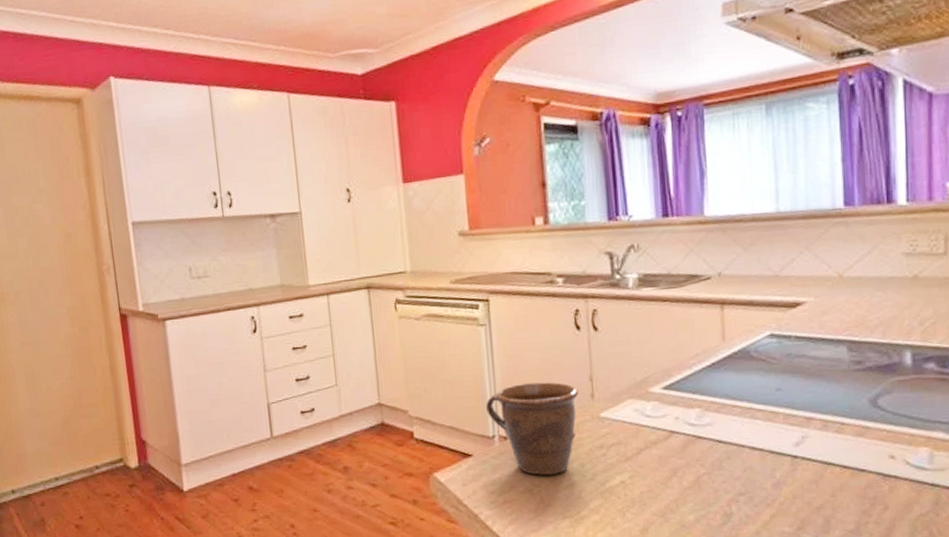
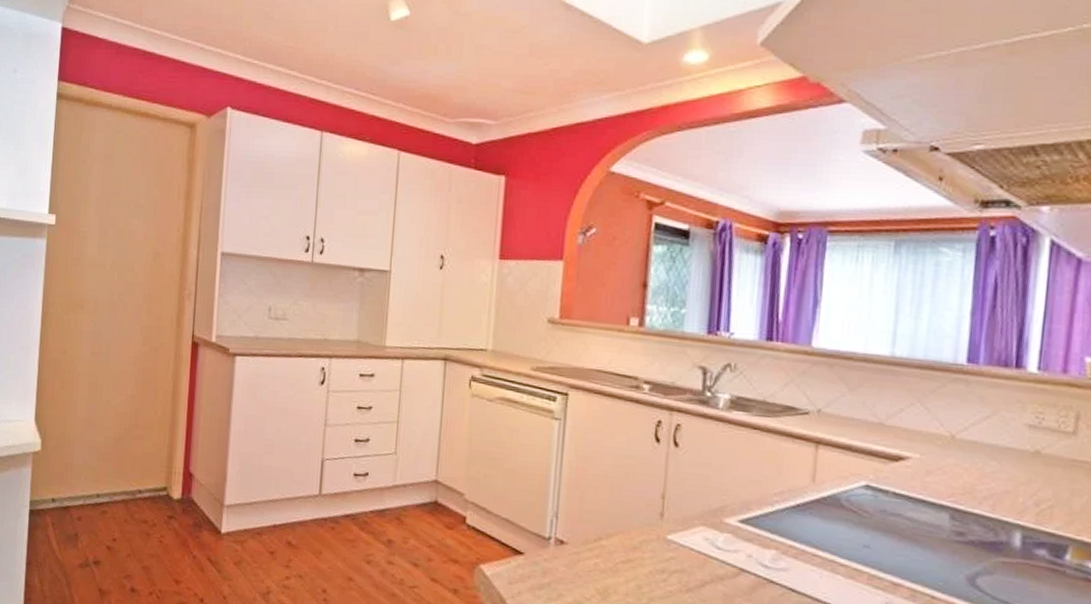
mug: present [486,382,578,475] -> none [547,487,647,591]

